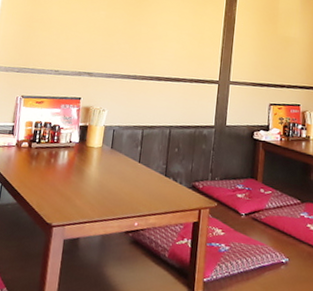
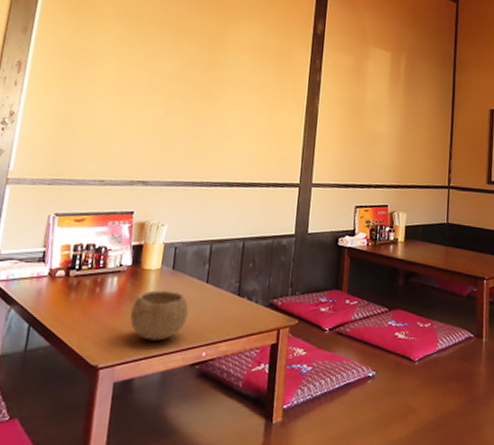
bowl: none [77,165,124,209] -> present [130,290,189,341]

